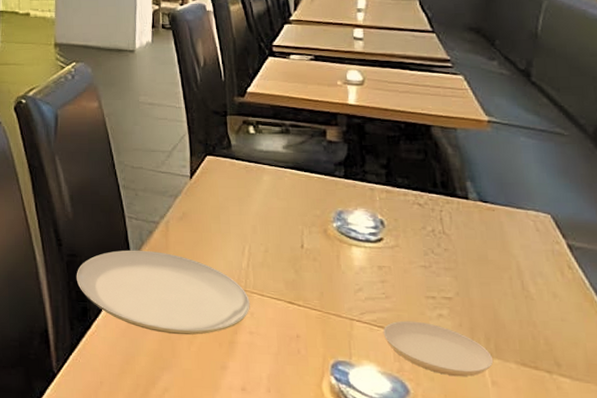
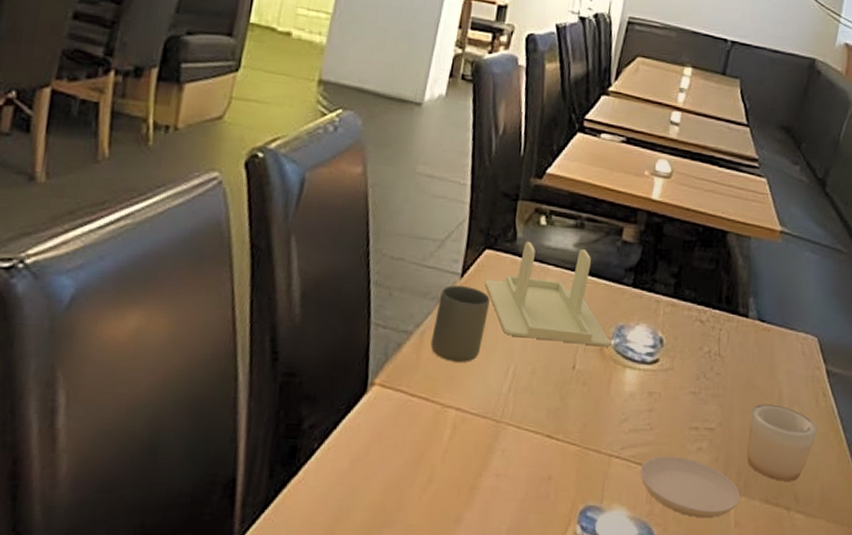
plate: present [76,250,250,335] -> none [289,368,504,481]
cup: none [175,185,219,244] -> present [430,285,490,362]
napkin holder: none [211,147,333,229] -> present [484,241,611,347]
cup: none [489,276,569,347] -> present [746,404,818,482]

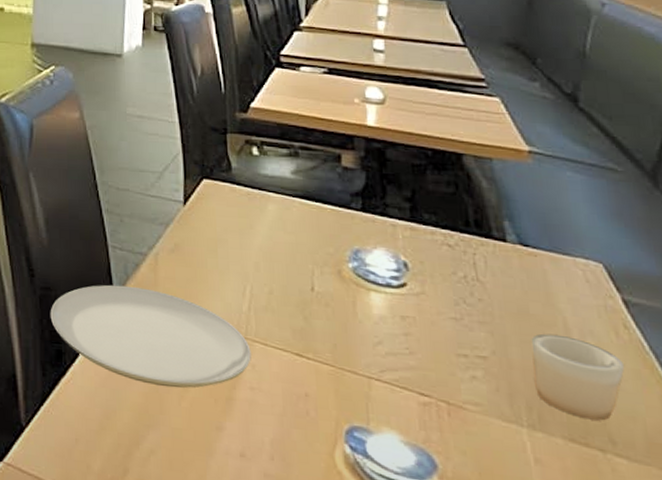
plate: none [289,368,504,481] -> present [50,284,251,388]
cup: present [430,285,490,362] -> none [165,212,216,282]
napkin holder: present [484,241,611,347] -> none [207,170,349,270]
saucer: present [640,455,741,519] -> none [406,381,537,452]

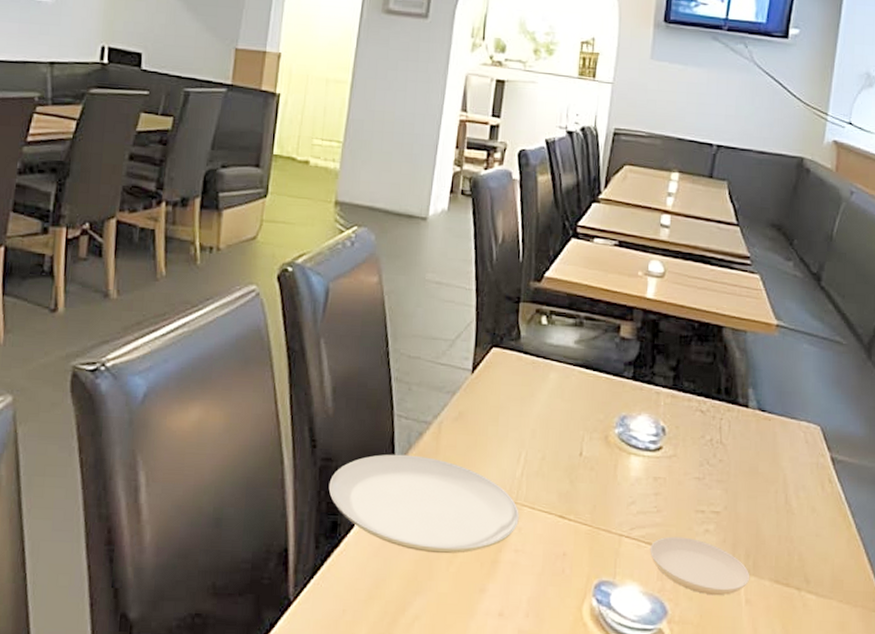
saucer: none [406,381,537,452] -> present [649,536,750,596]
cup: present [531,333,625,421] -> none [753,489,825,563]

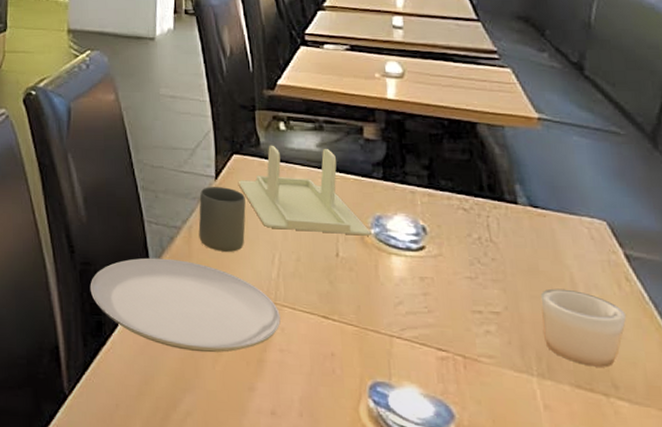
cup: none [448,380,499,449] -> present [198,187,246,252]
napkin holder: none [494,339,615,436] -> present [238,145,371,236]
saucer: present [649,536,750,596] -> none [425,337,546,400]
cup: none [753,489,825,563] -> present [540,288,627,368]

